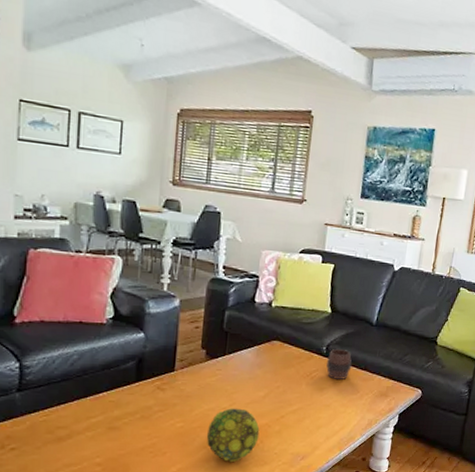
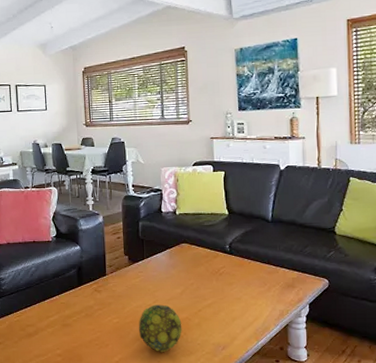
cup: present [326,349,352,380] -> none [232,246,256,274]

